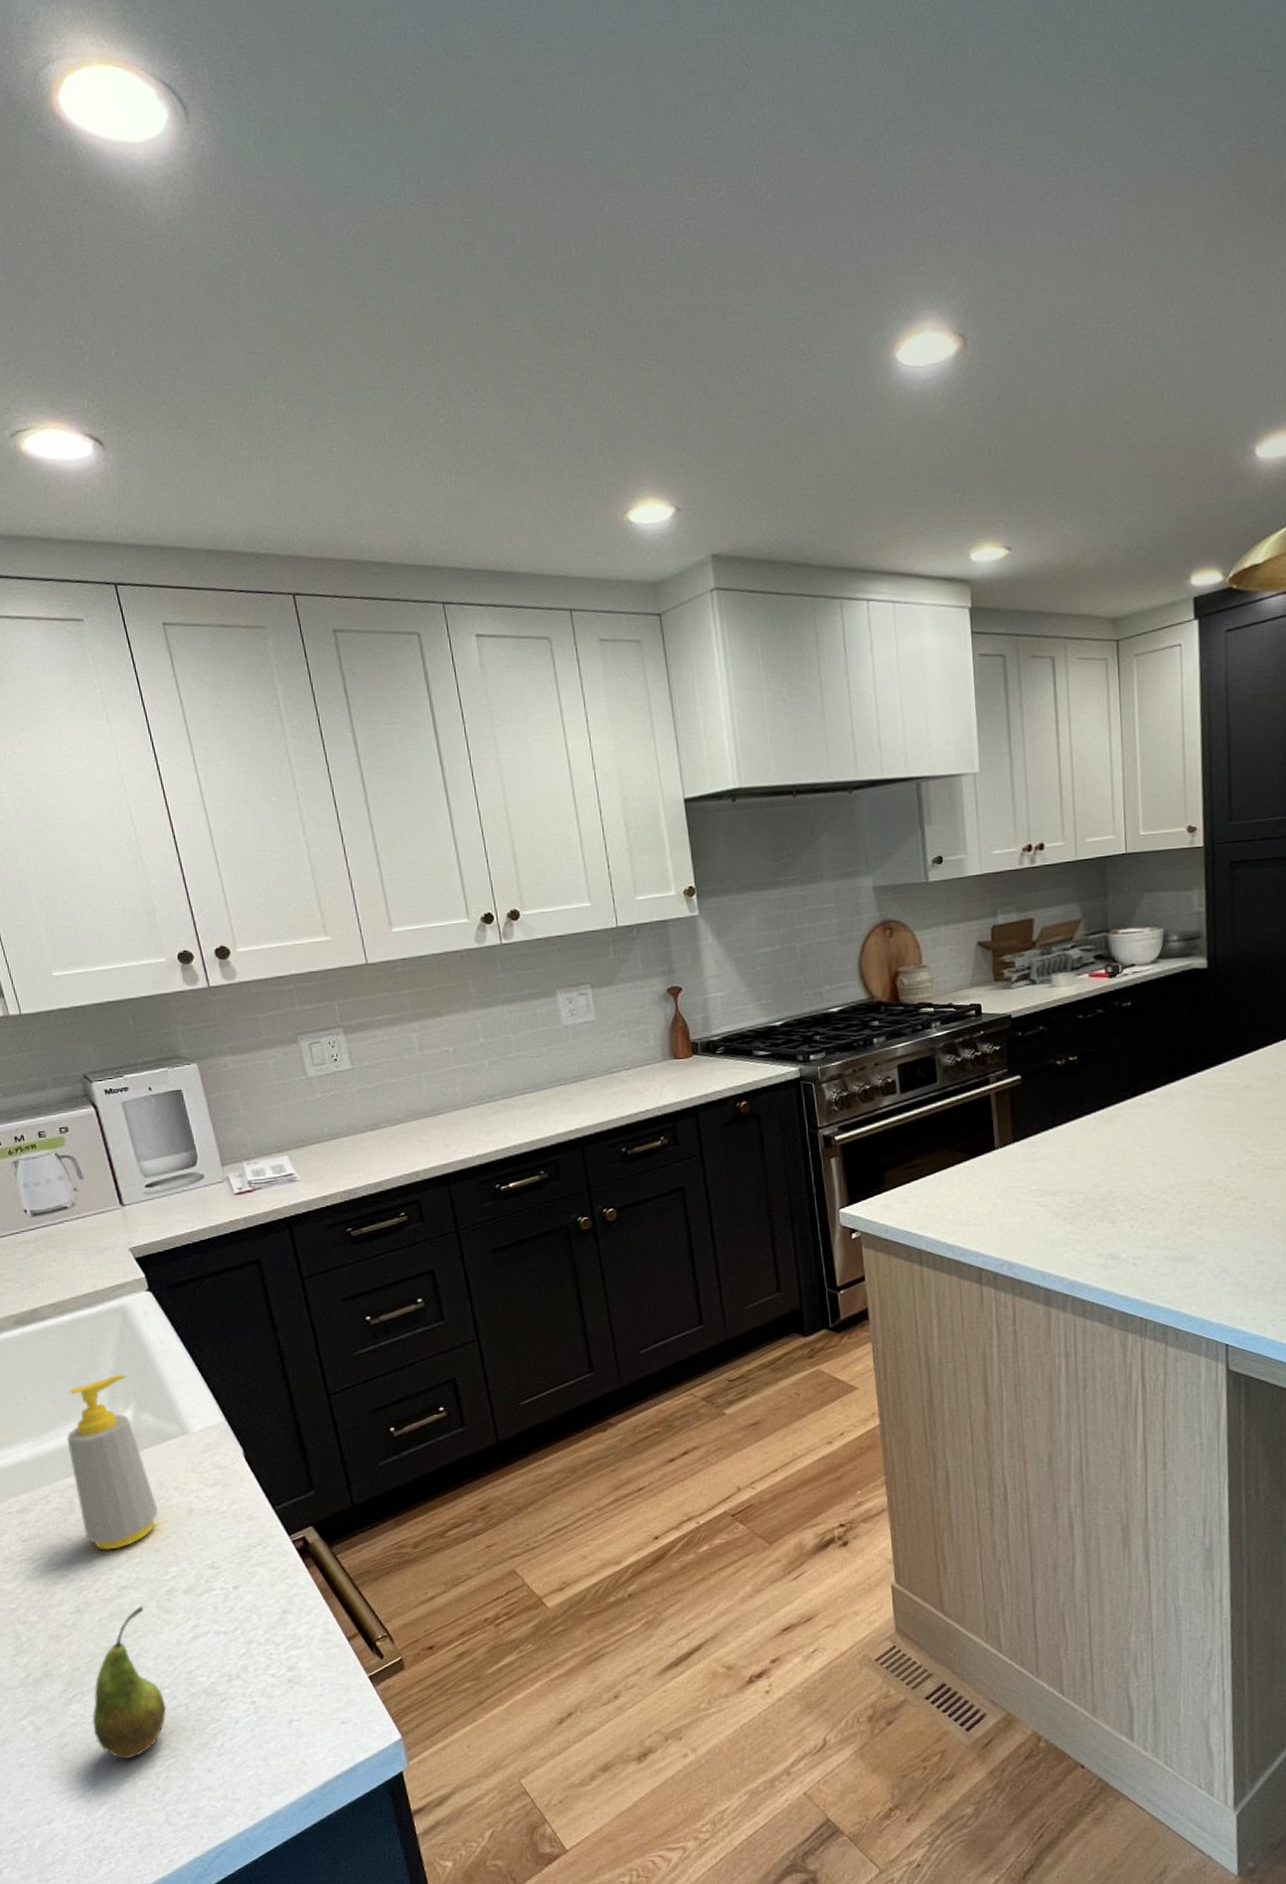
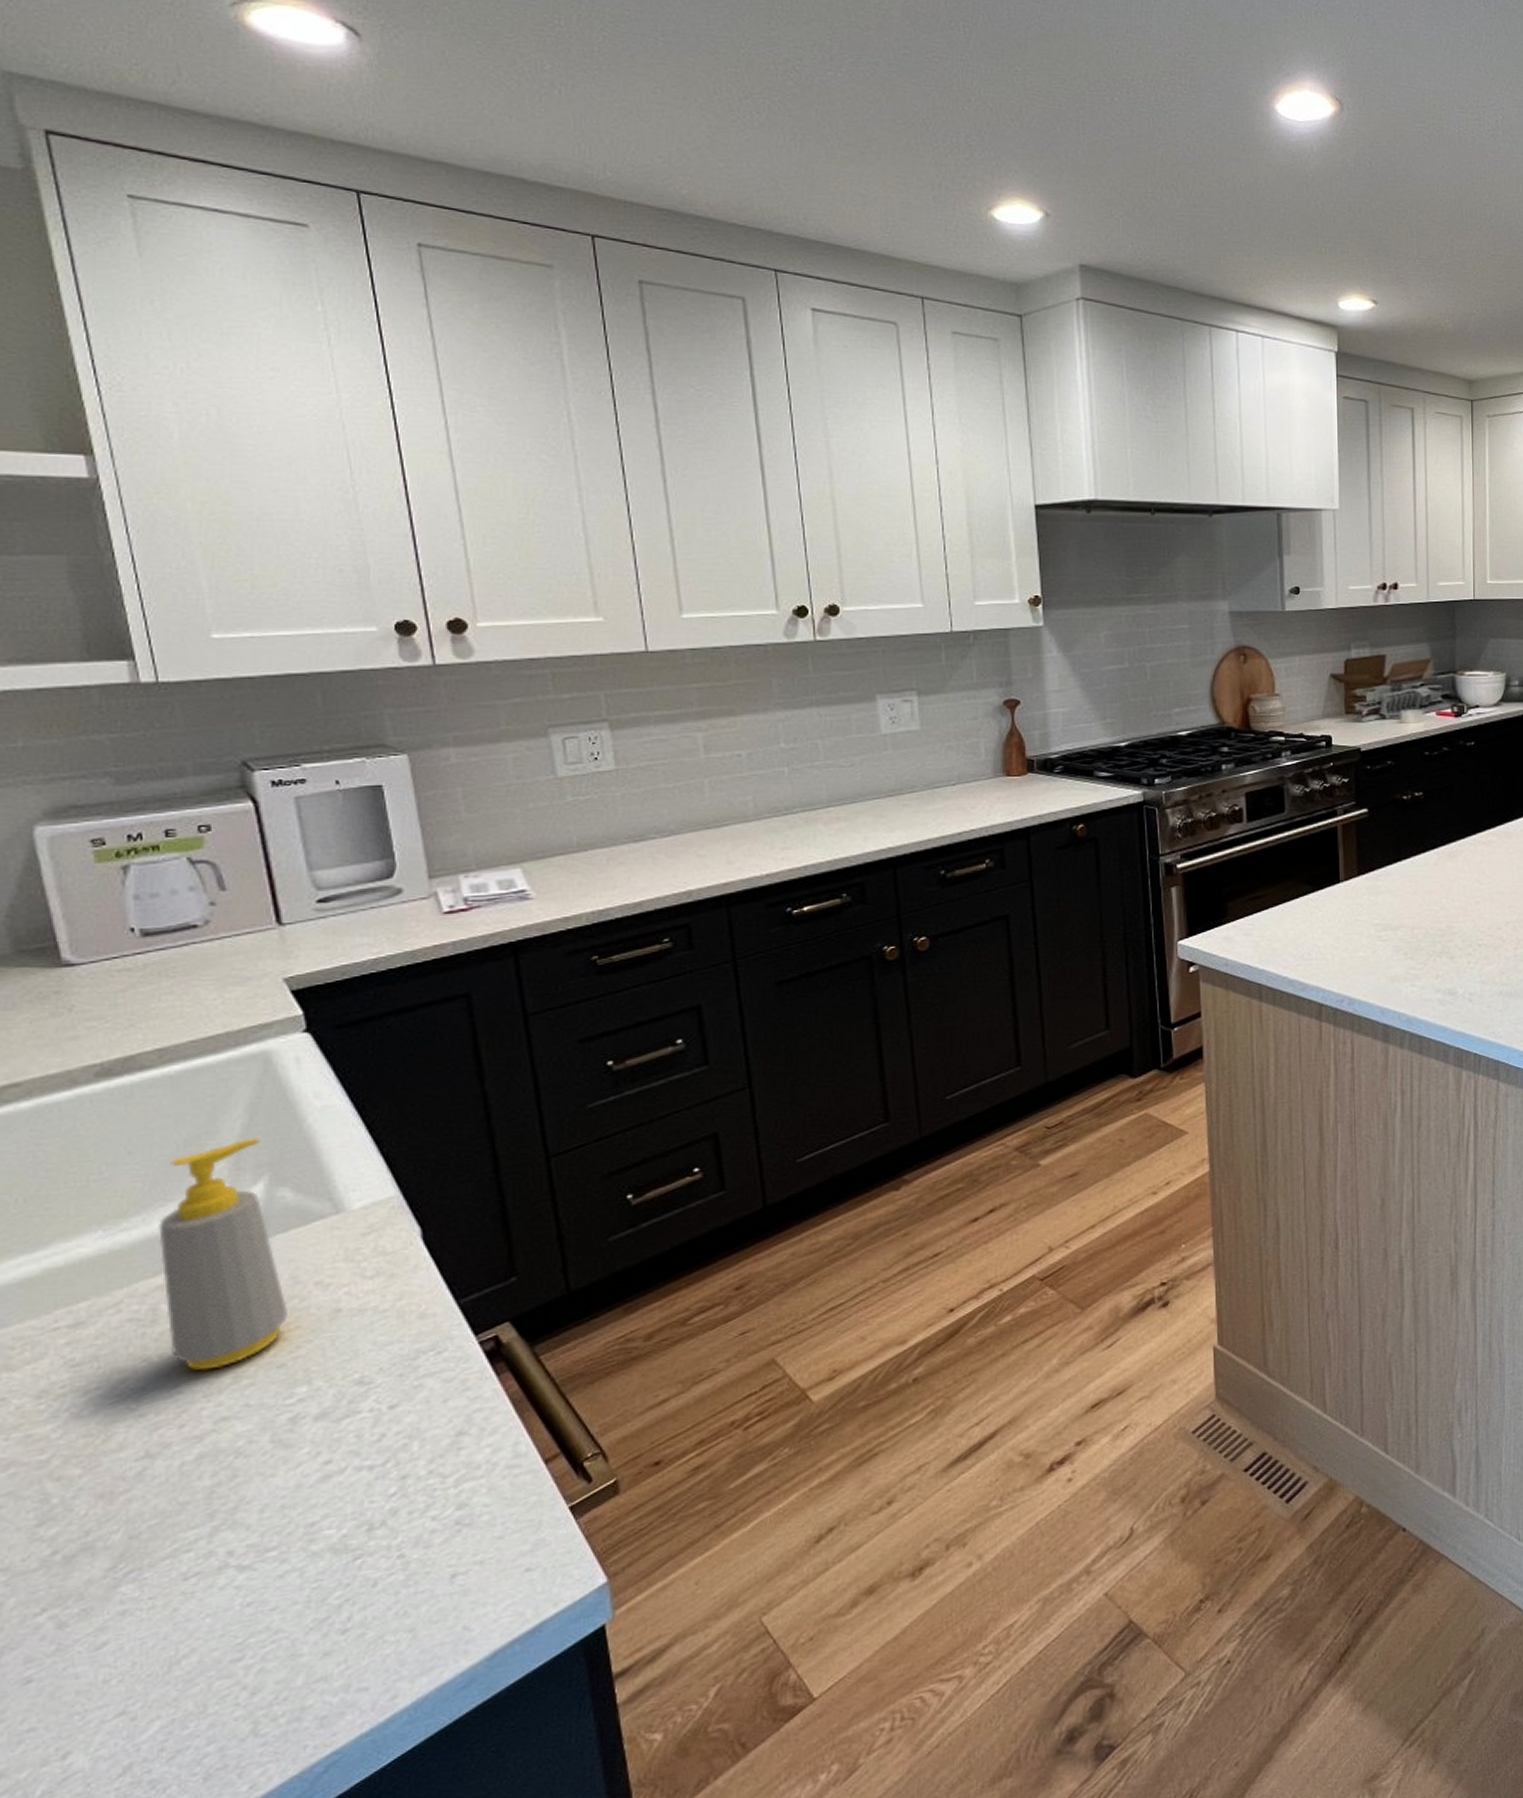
fruit: present [92,1605,167,1760] -> none [152,1440,270,1654]

